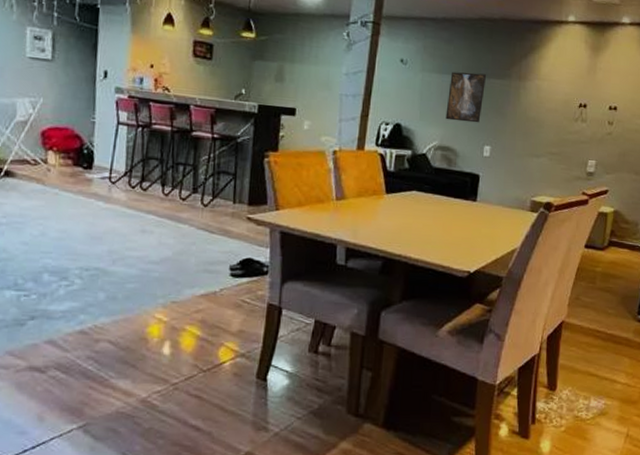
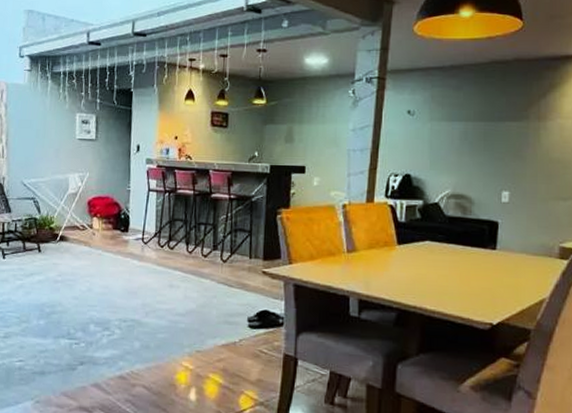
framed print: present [445,71,487,123] -> none [458,117,501,169]

